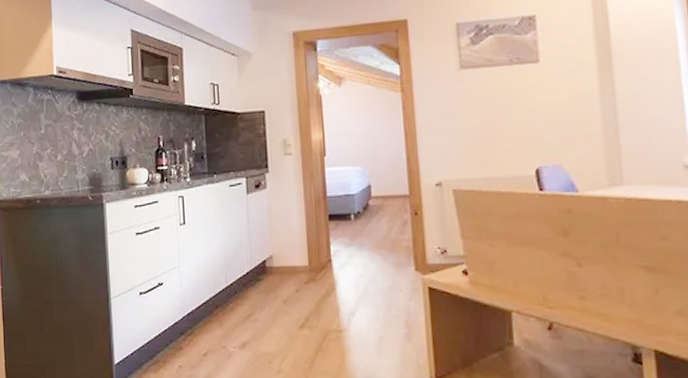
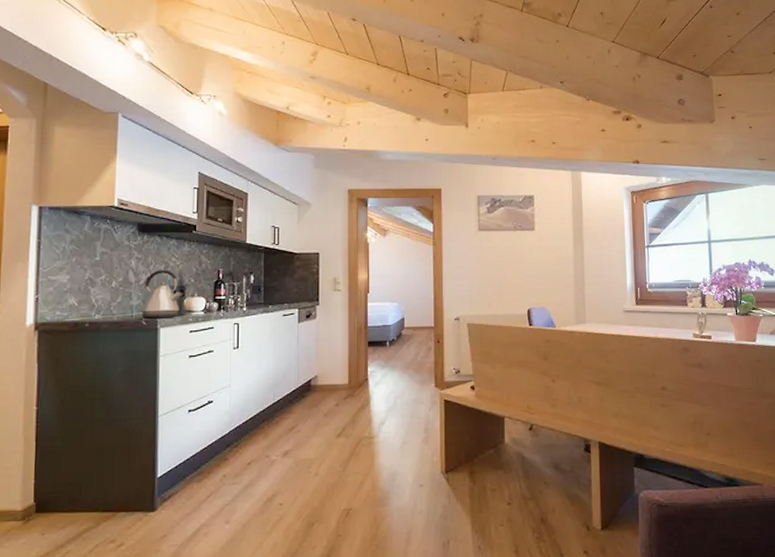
kettle: none [86,139,125,195] -> present [140,270,183,320]

